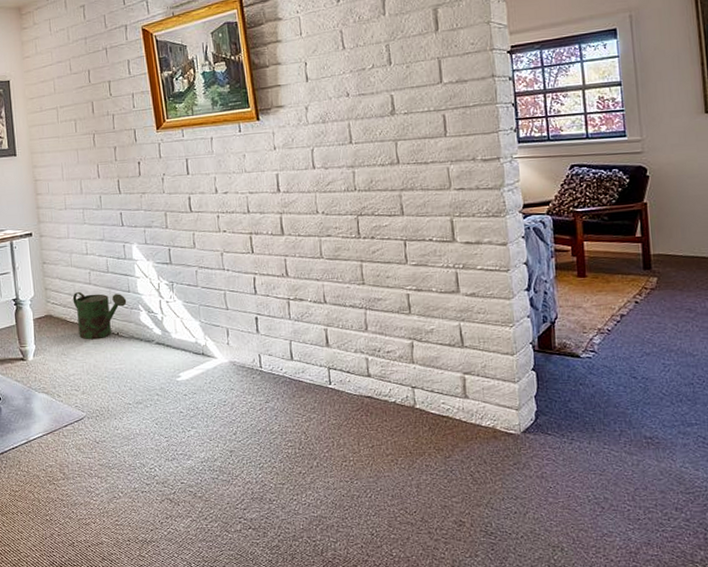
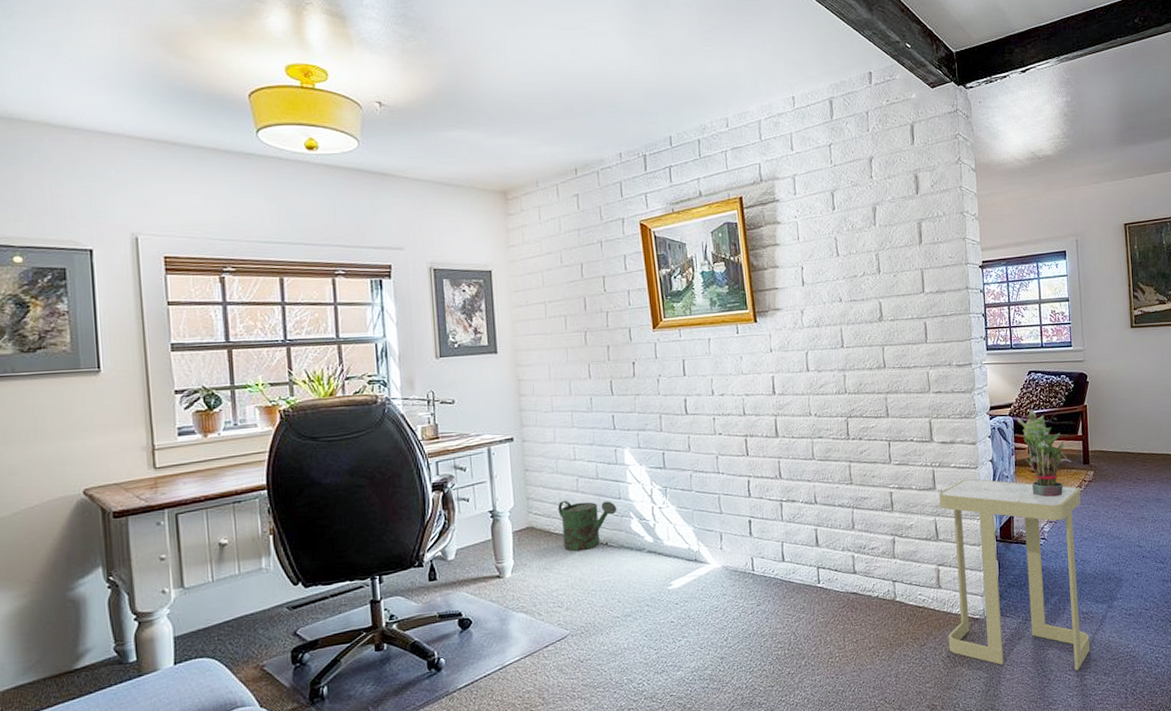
side table: none [464,282,656,501] -> present [939,479,1090,671]
potted plant: none [556,206,631,306] -> present [1016,408,1074,498]

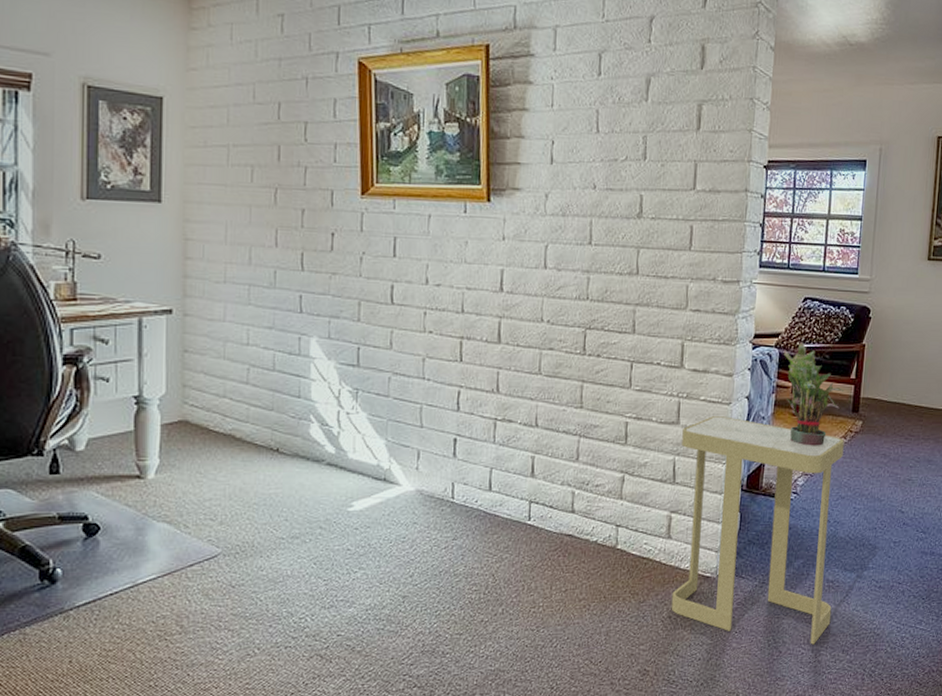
watering can: present [557,500,617,552] -> none [220,392,295,456]

